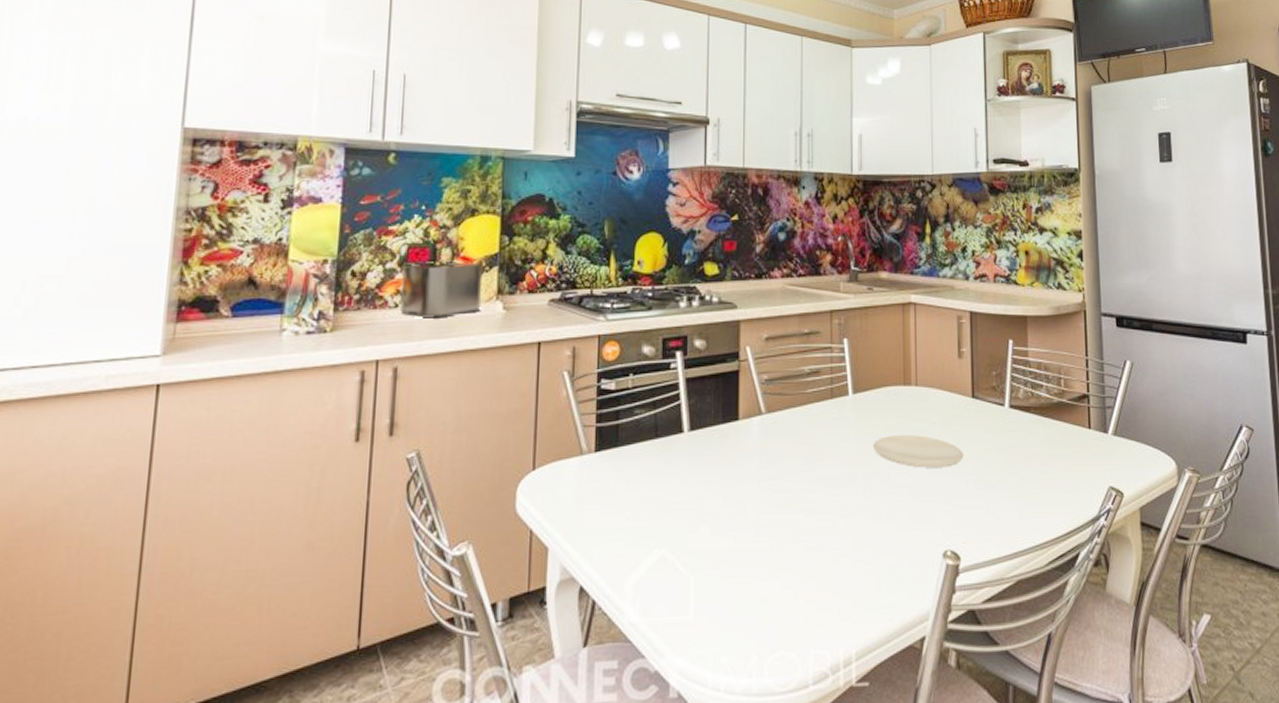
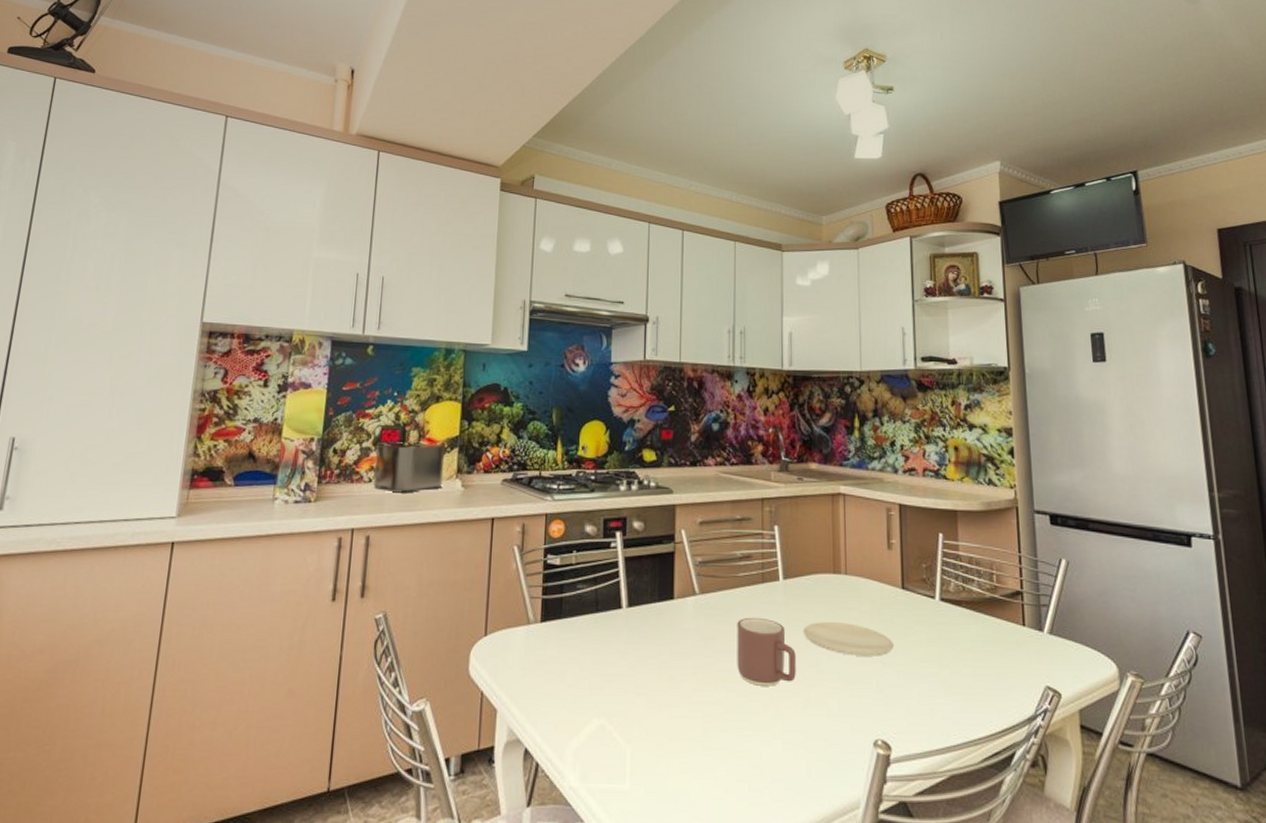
mug: none [805,434,866,504] -> present [737,617,796,686]

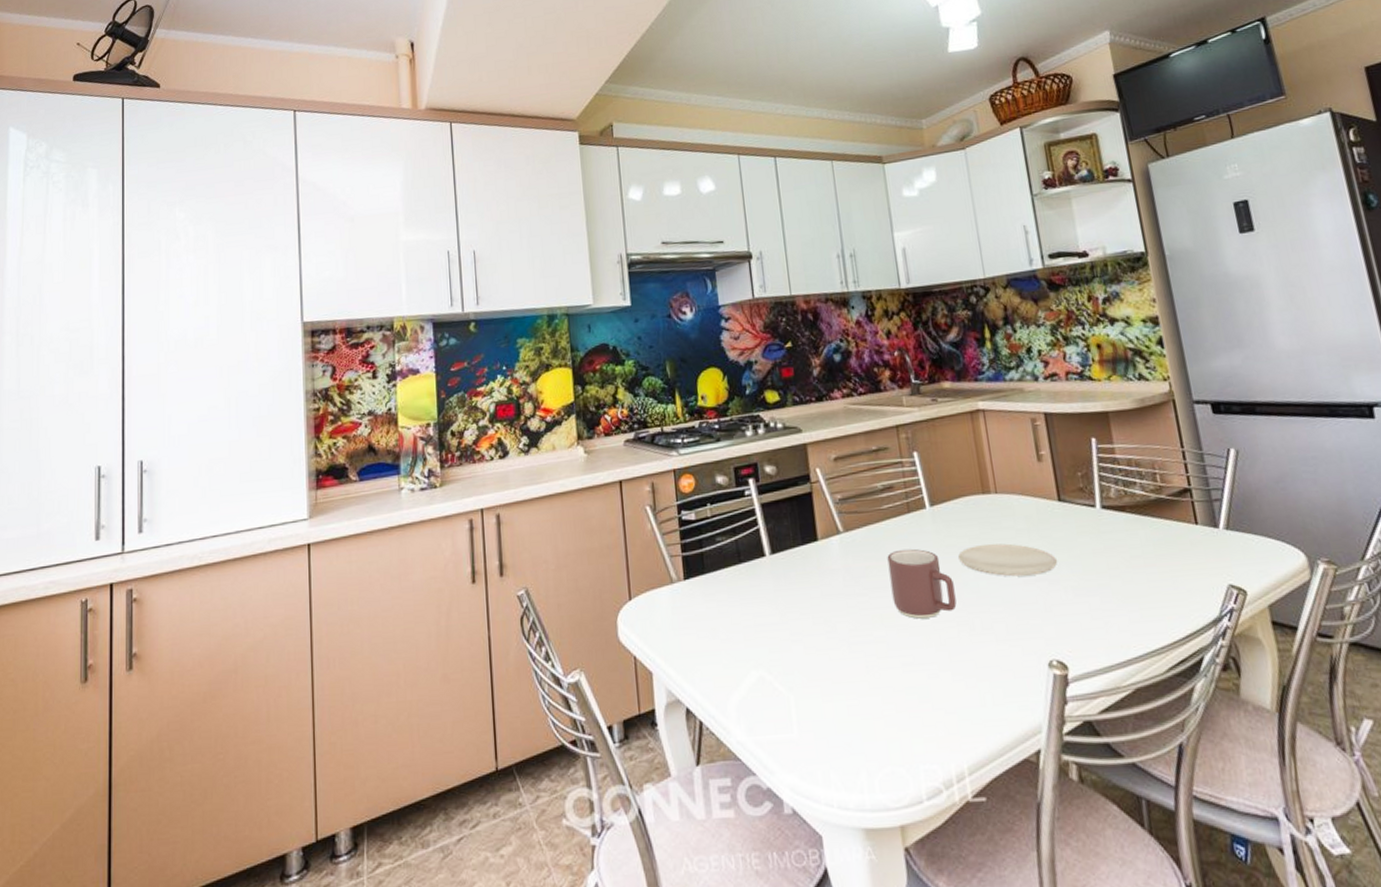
toaster: present [374,441,446,493] -> none [492,412,565,468]

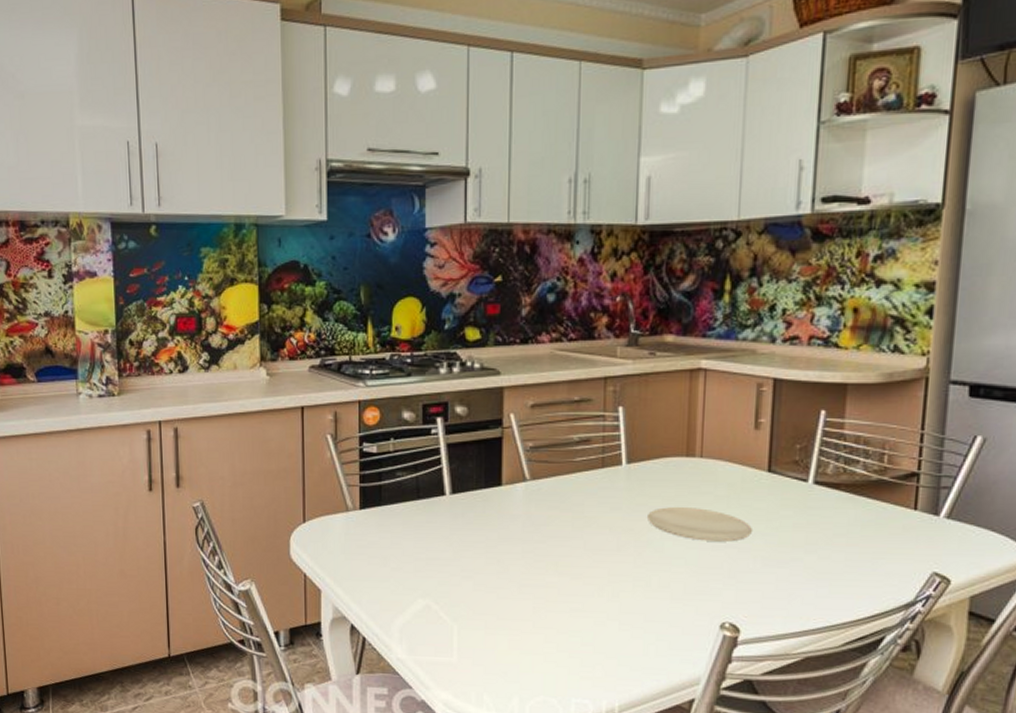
mug: present [887,548,957,619] -> none [571,503,637,570]

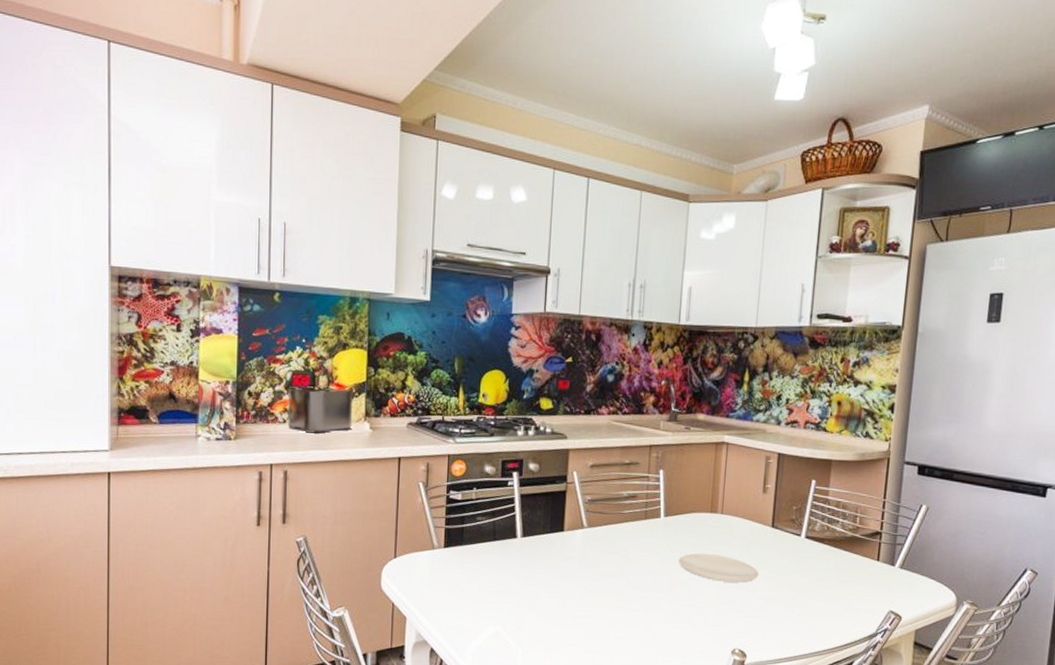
toaster: none [172,329,247,384] -> present [287,386,354,434]

